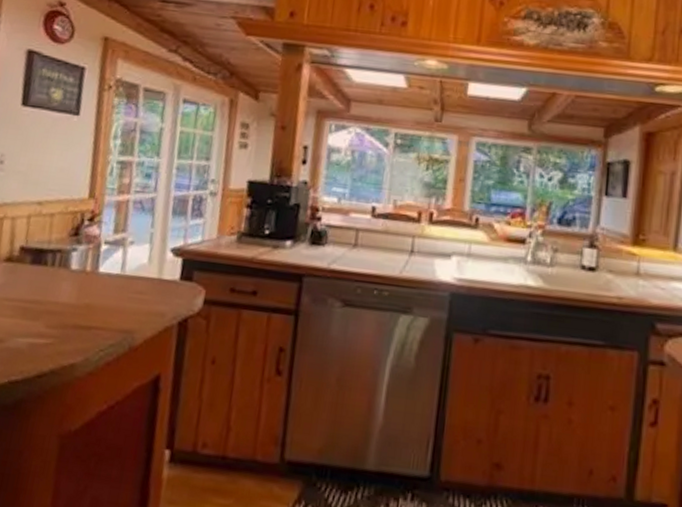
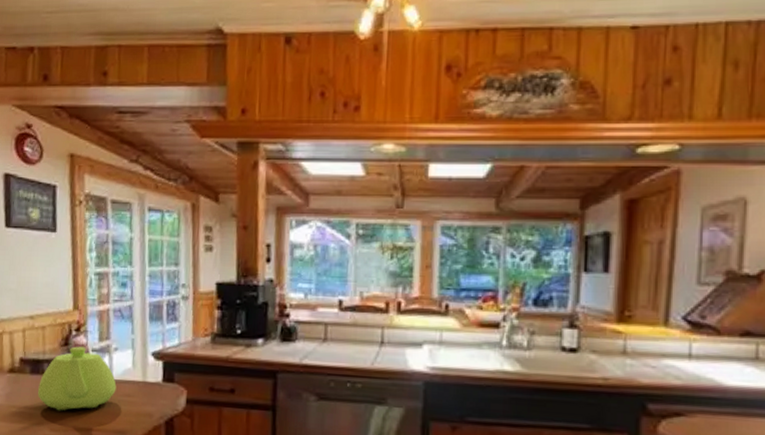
teapot: none [36,237,128,307] -> present [38,346,117,411]

